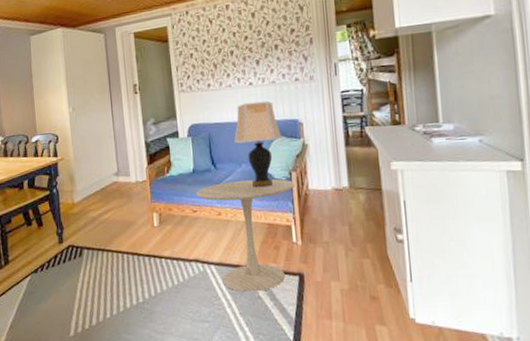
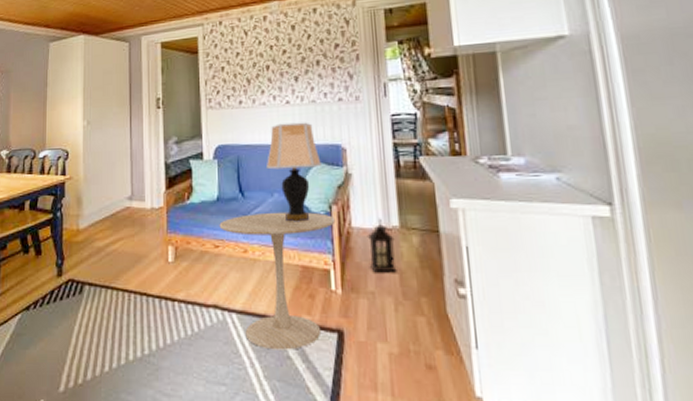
lantern: none [321,180,347,226] -> present [367,218,397,273]

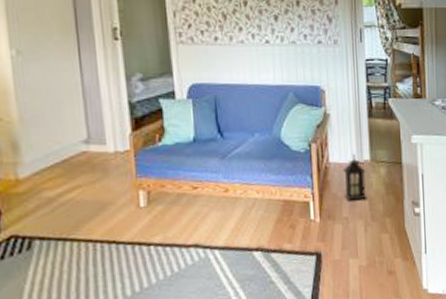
side table: present [219,211,336,350] -> none [197,150,315,278]
table lamp: present [265,122,321,222] -> none [245,63,301,161]

